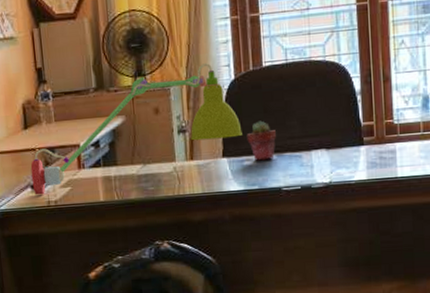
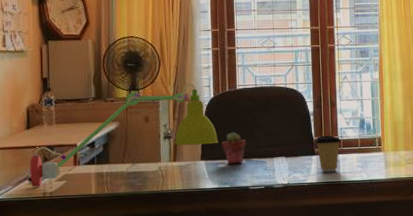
coffee cup: none [363,119,398,166] -> present [315,135,341,172]

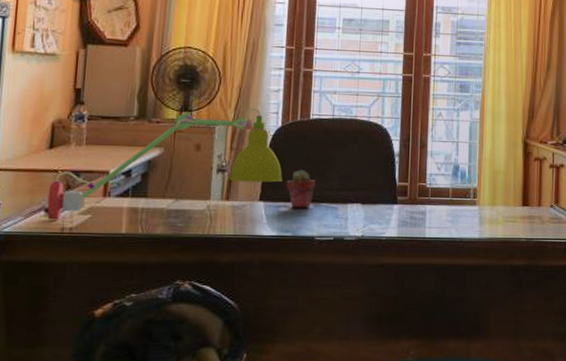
coffee cup: present [315,135,341,172] -> none [398,181,430,226]

